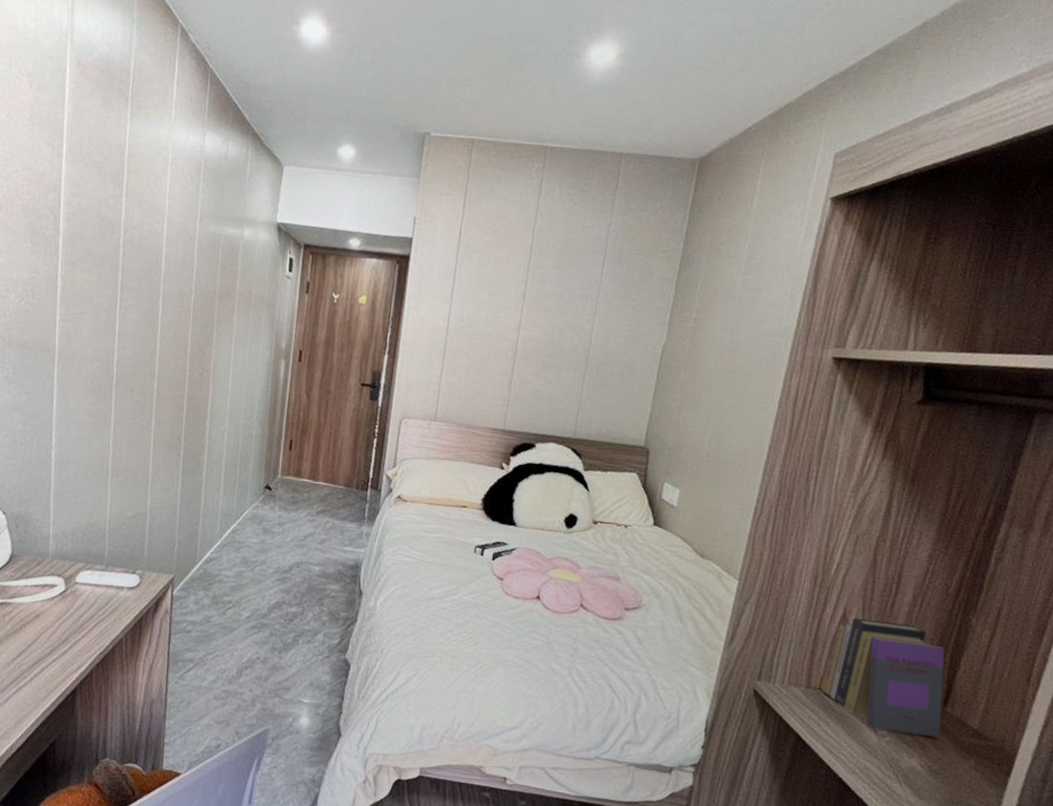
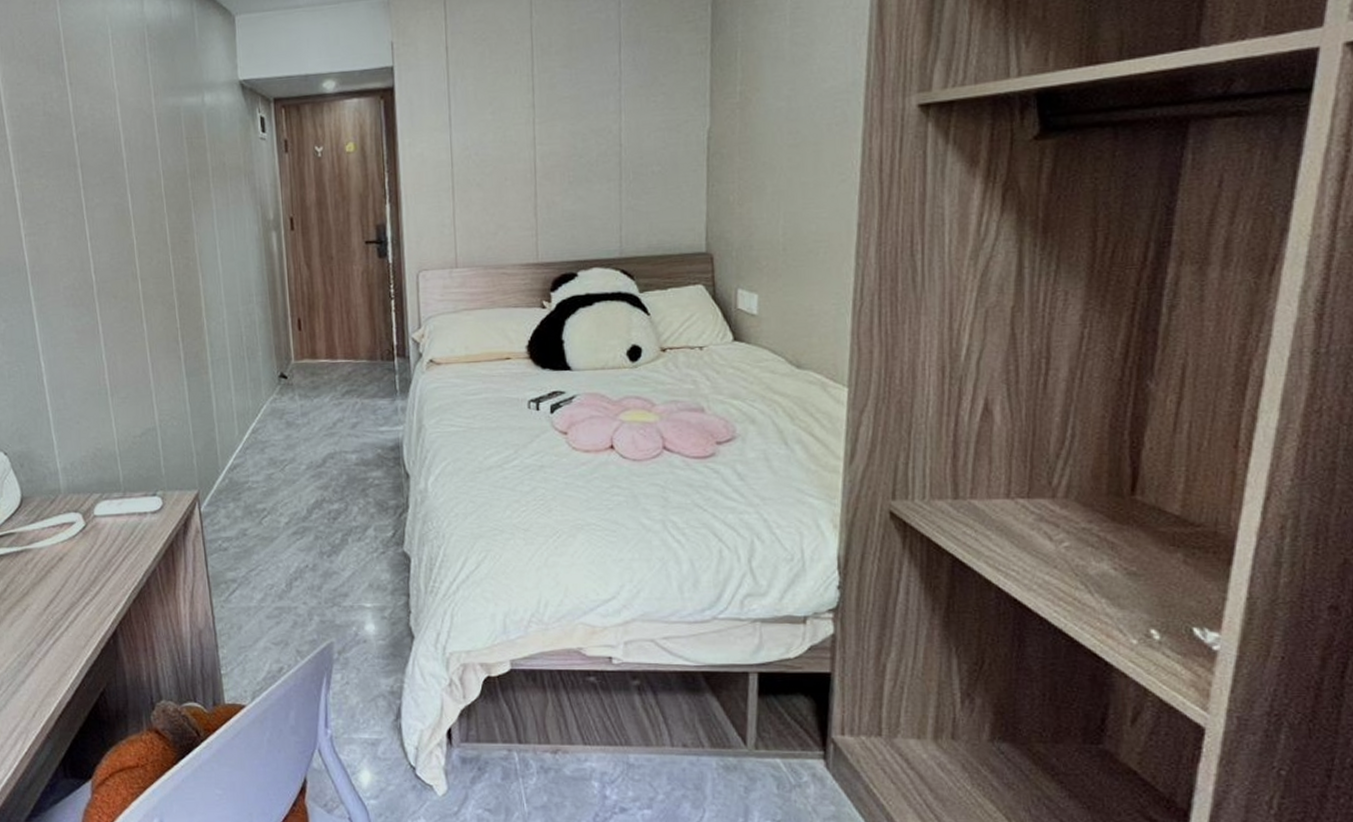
books: present [818,617,945,738] -> none [968,404,1134,535]

